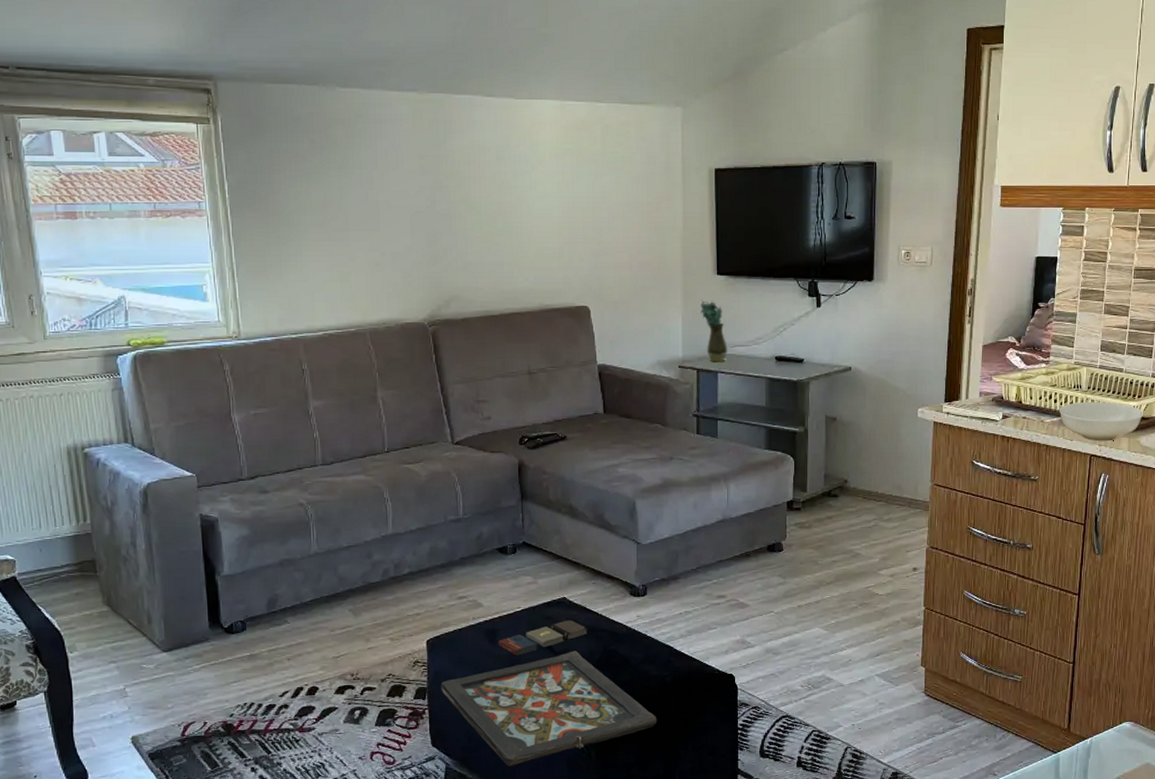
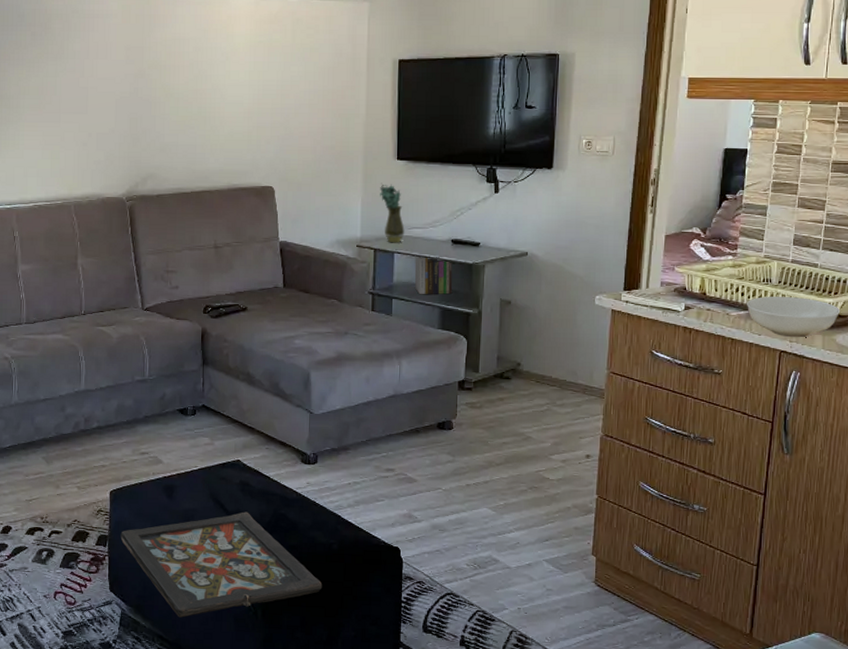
book set: present [498,620,588,657] -> none [175,481,260,513]
books: none [739,373,777,415] -> present [414,254,452,295]

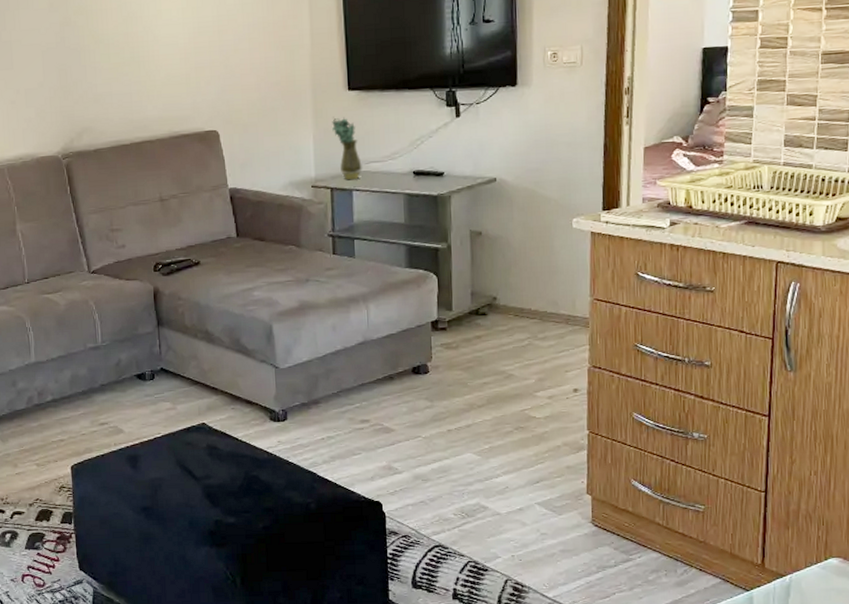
decorative tray: present [120,512,323,618] -> none [85,476,303,592]
books: present [414,254,452,295] -> none [375,190,417,233]
bowl: present [746,296,841,338] -> none [736,202,840,247]

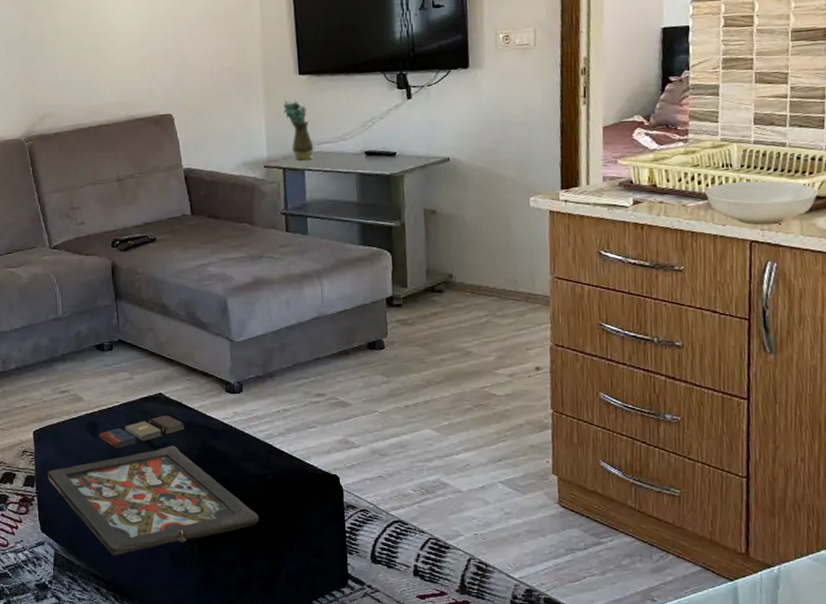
decorative tray: none [85,476,303,592] -> present [47,445,260,556]
book set: none [139,445,229,482] -> present [99,415,186,449]
bowl: none [736,202,840,247] -> present [704,180,819,226]

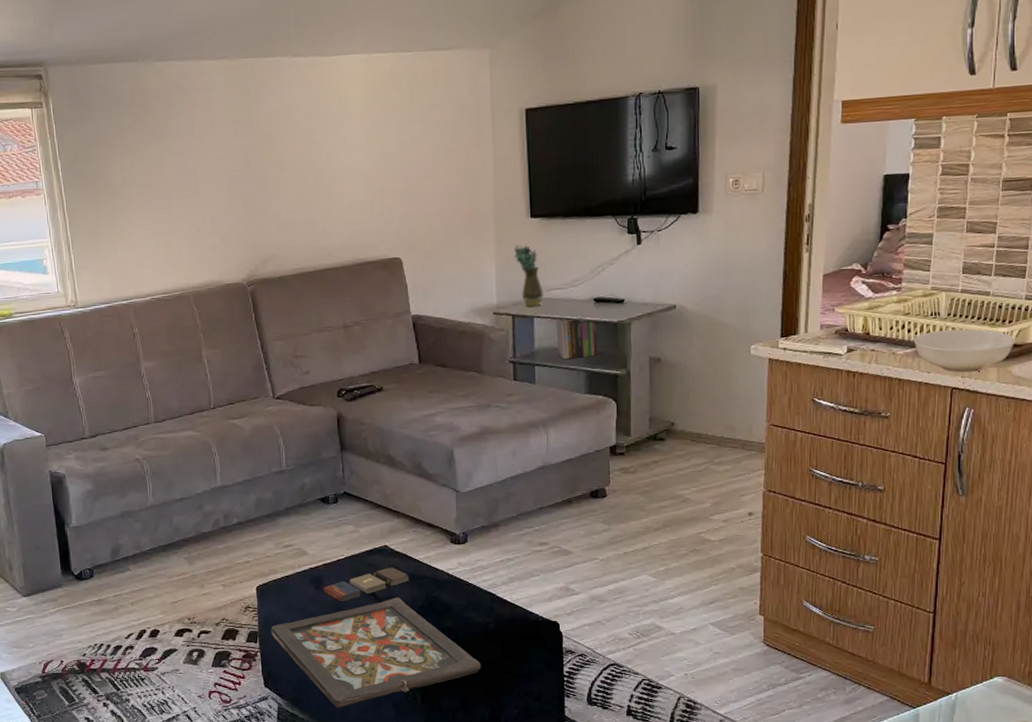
books: none [327,170,370,212] -> present [556,317,597,360]

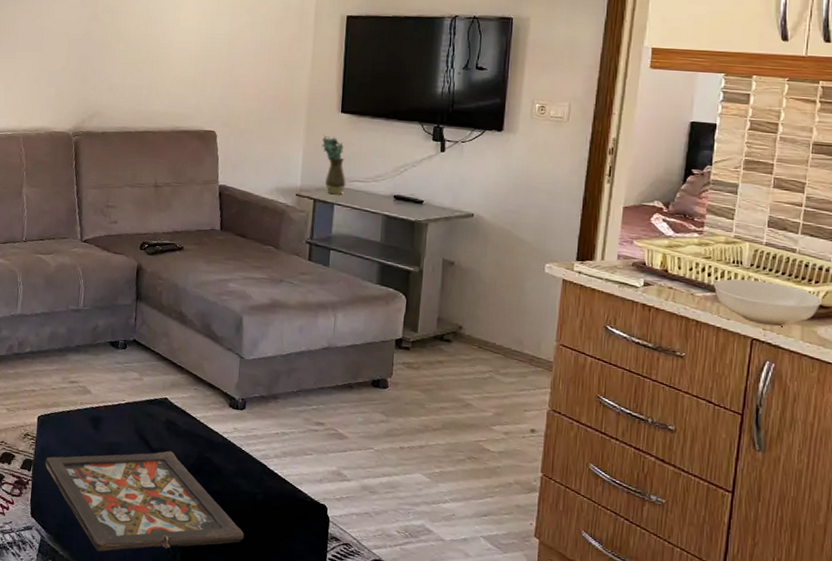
book set: present [323,567,410,603] -> none [100,420,185,447]
books: present [556,317,597,360] -> none [354,207,394,250]

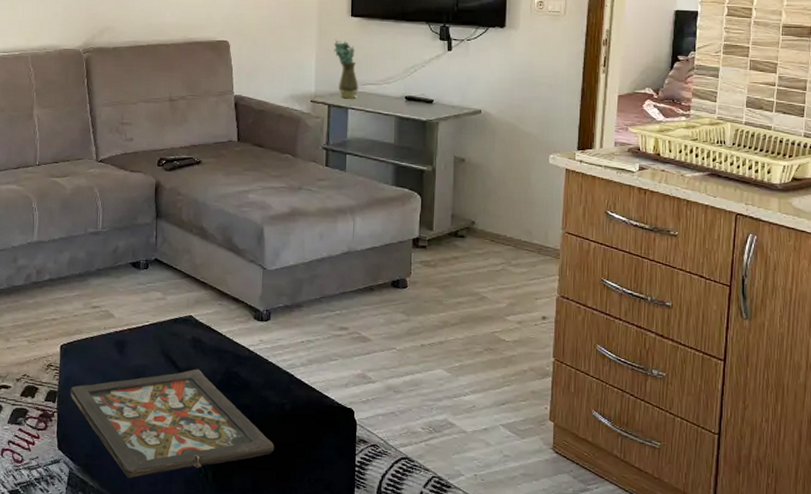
bowl: present [713,279,823,327] -> none [700,158,796,201]

